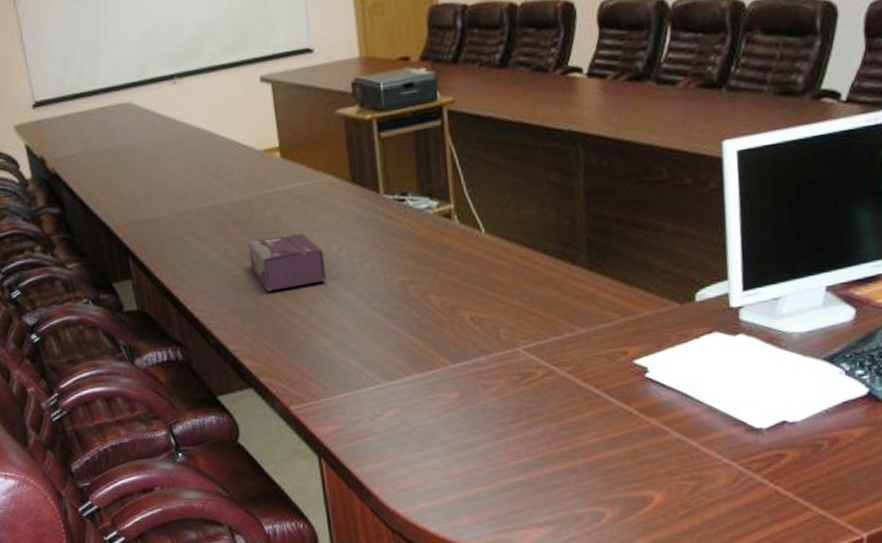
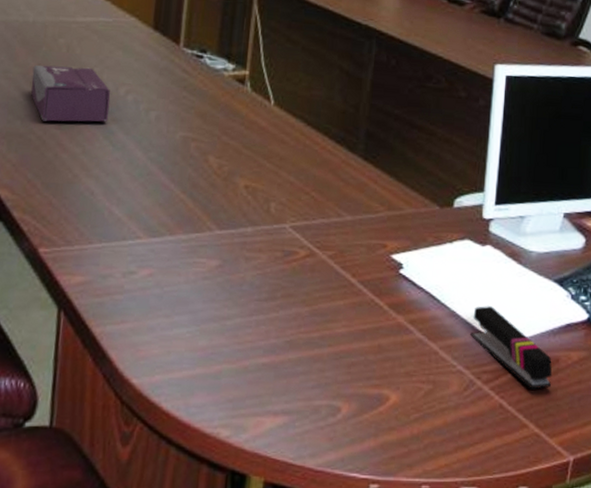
stapler: none [733,395,833,473] -> present [470,306,553,390]

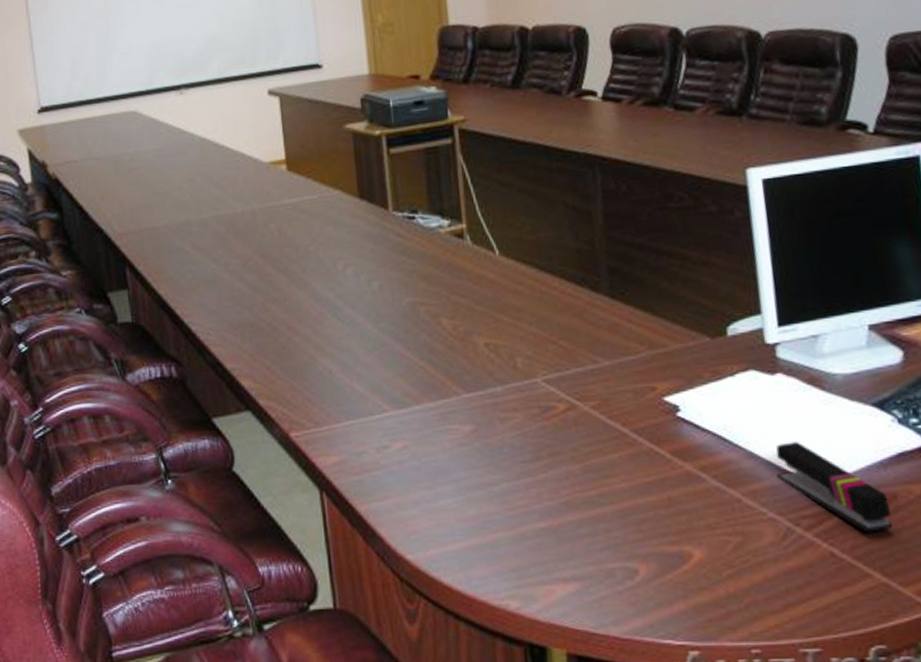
tissue box: present [31,64,111,122] -> none [250,248,332,308]

